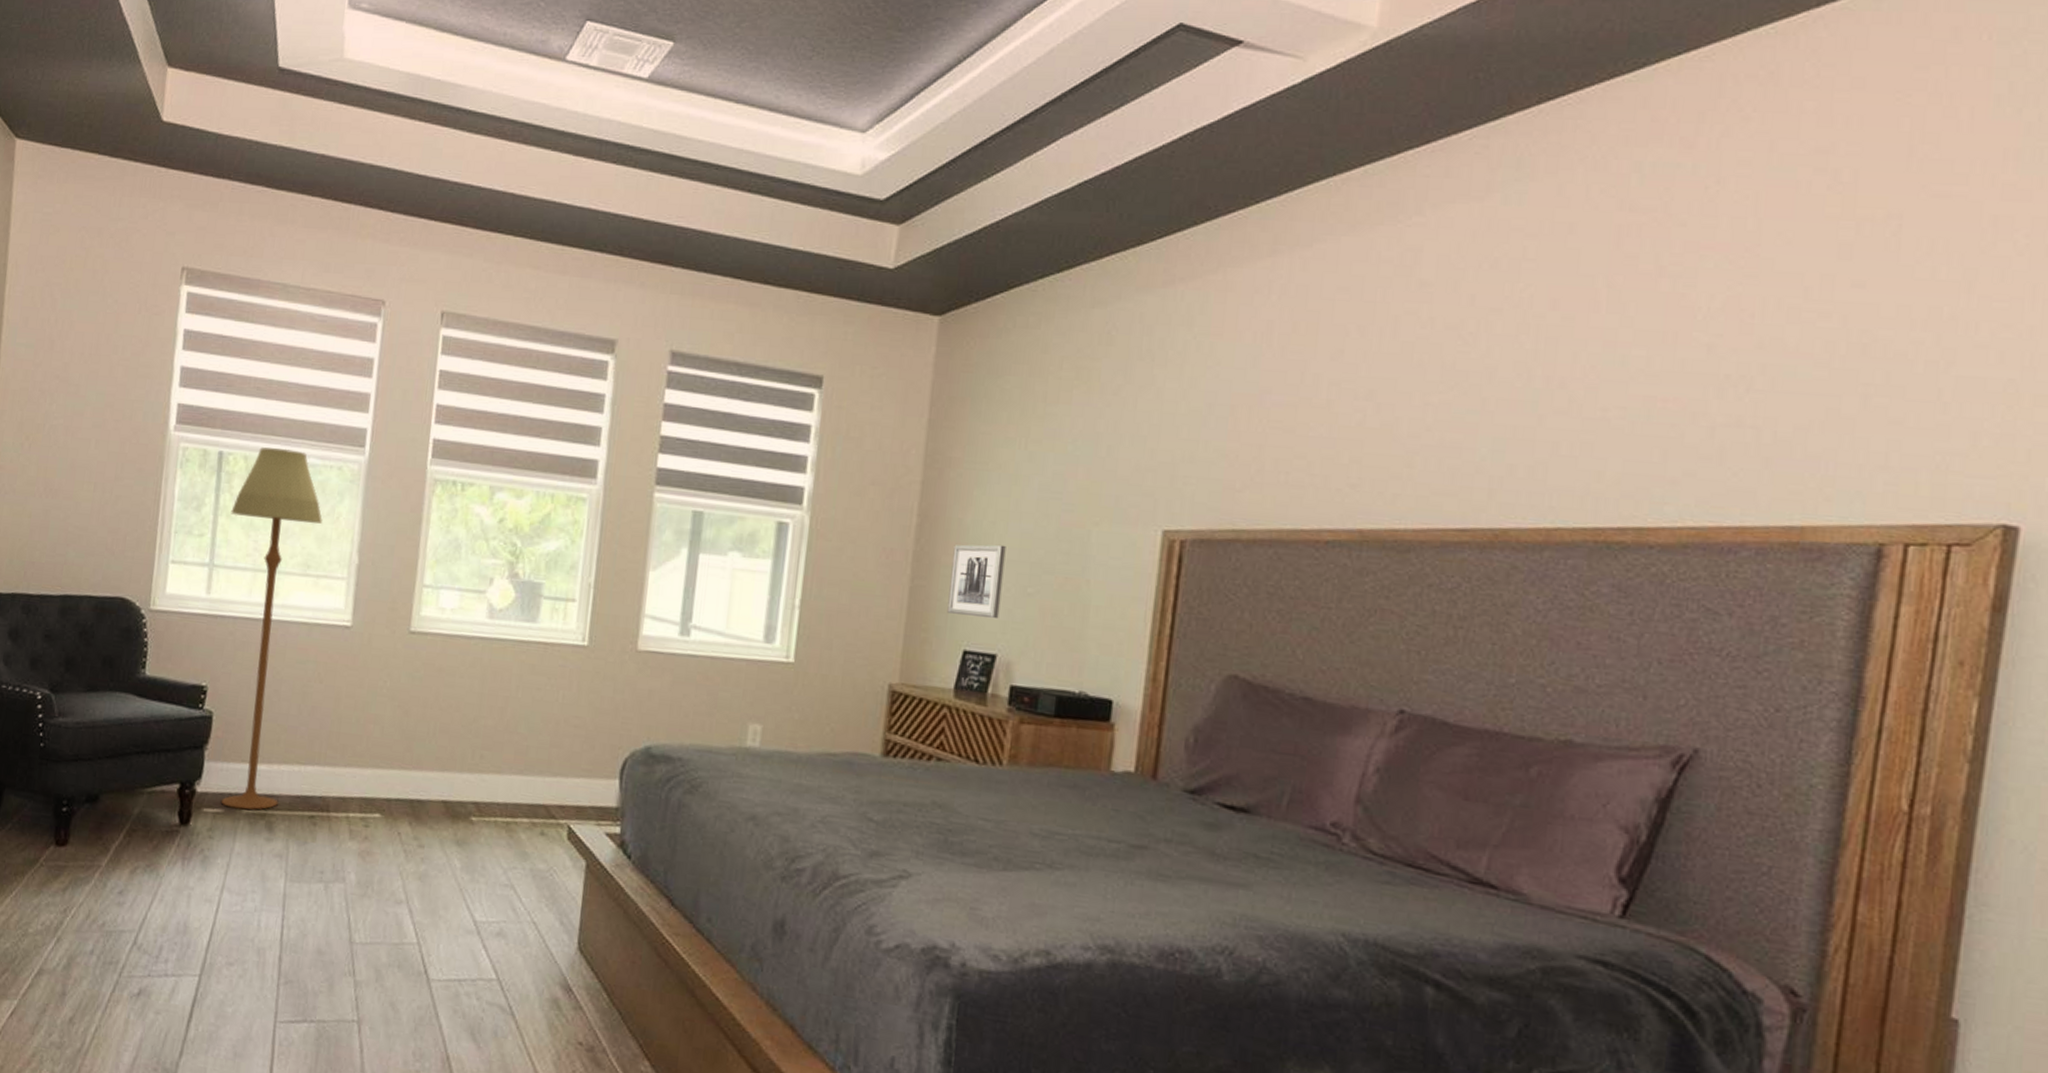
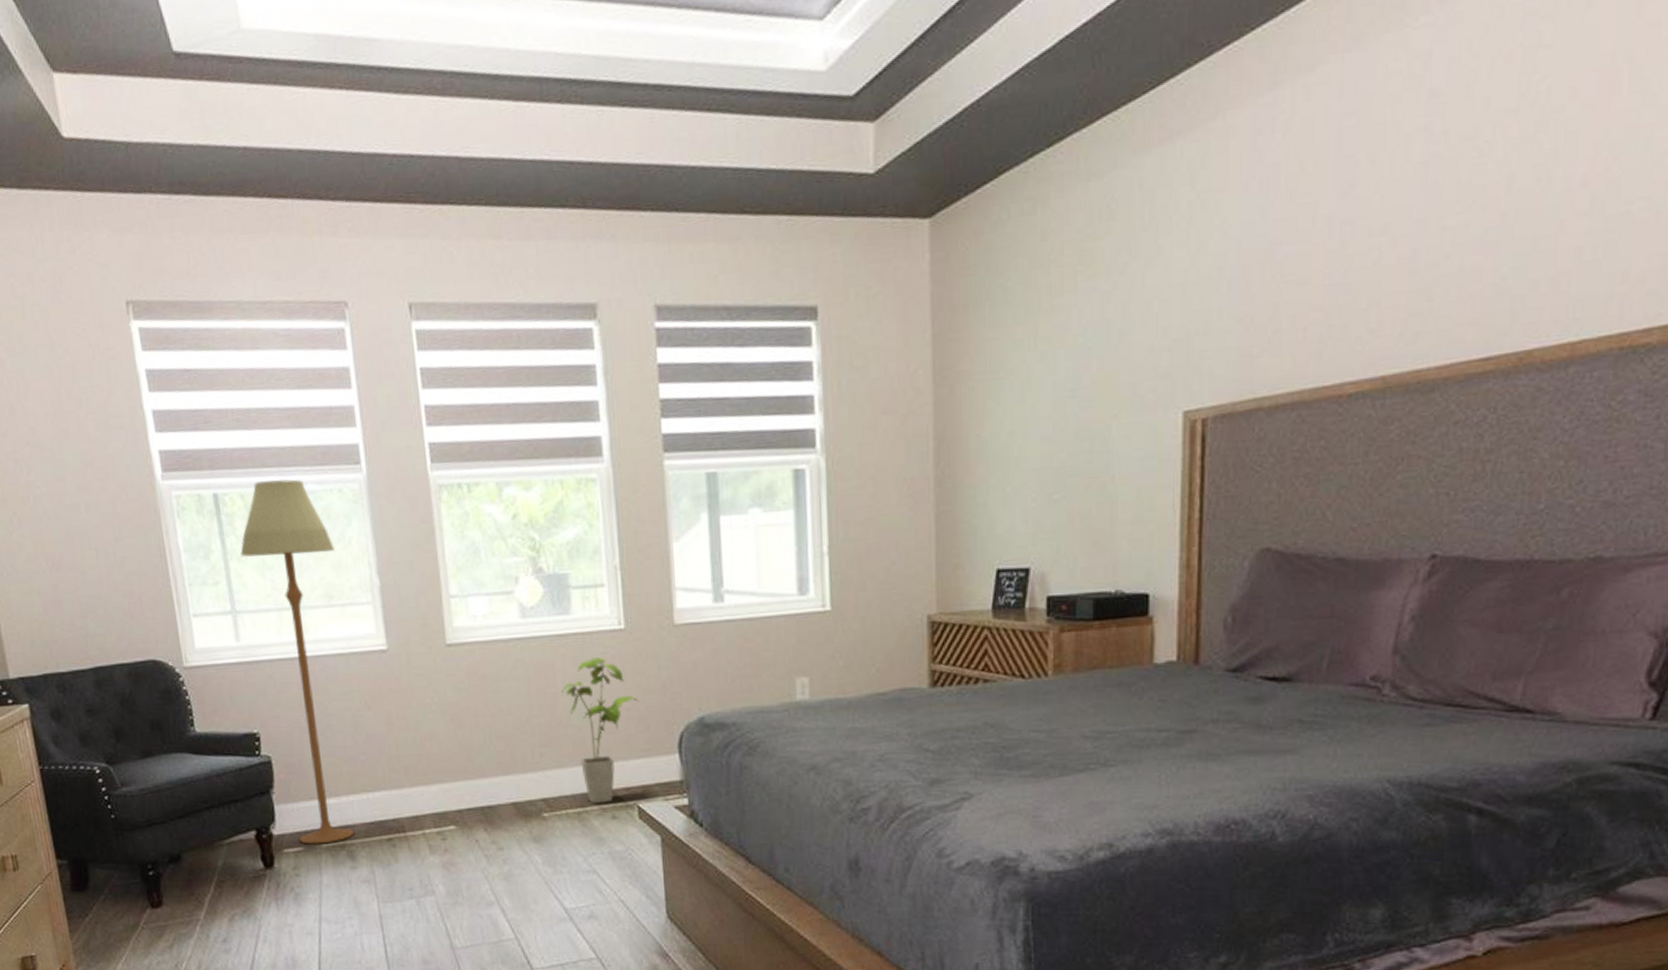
house plant: none [513,669,590,818] -> present [561,657,640,804]
wall art: present [947,544,1006,618] -> none [974,454,1028,534]

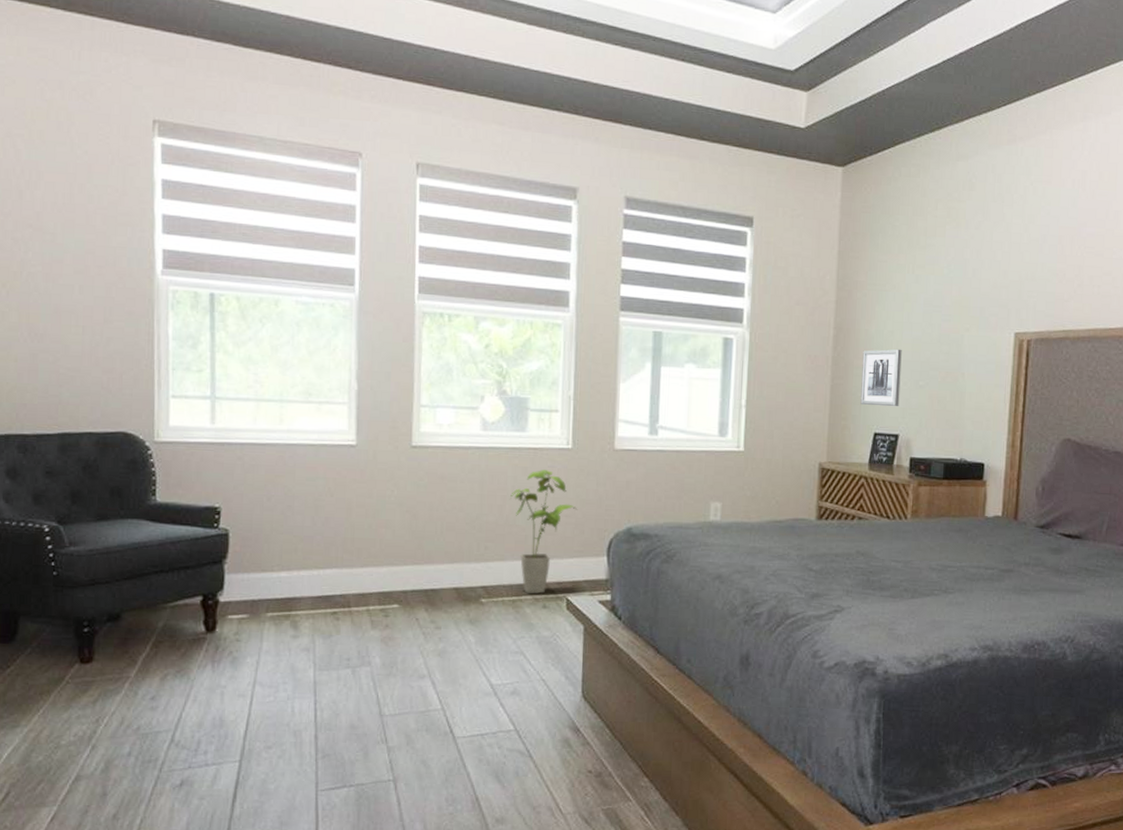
floor lamp: present [240,478,355,845] -> none [228,288,319,613]
wall art: none [974,454,1028,534] -> present [860,349,902,406]

